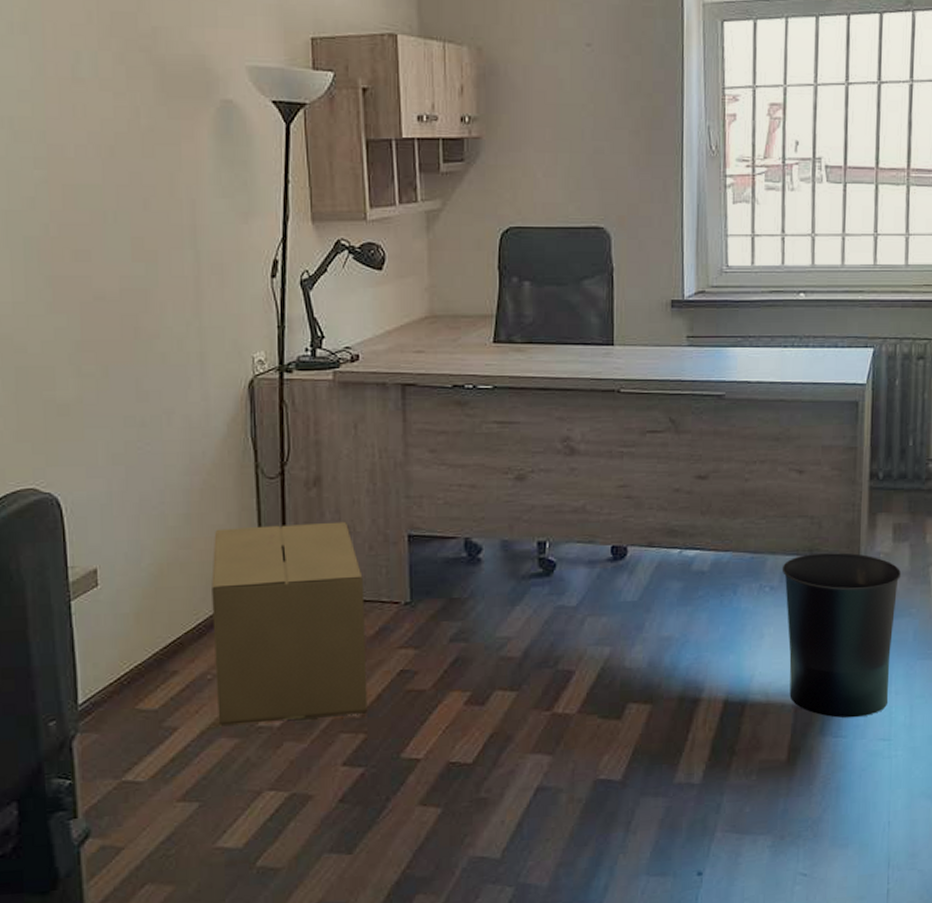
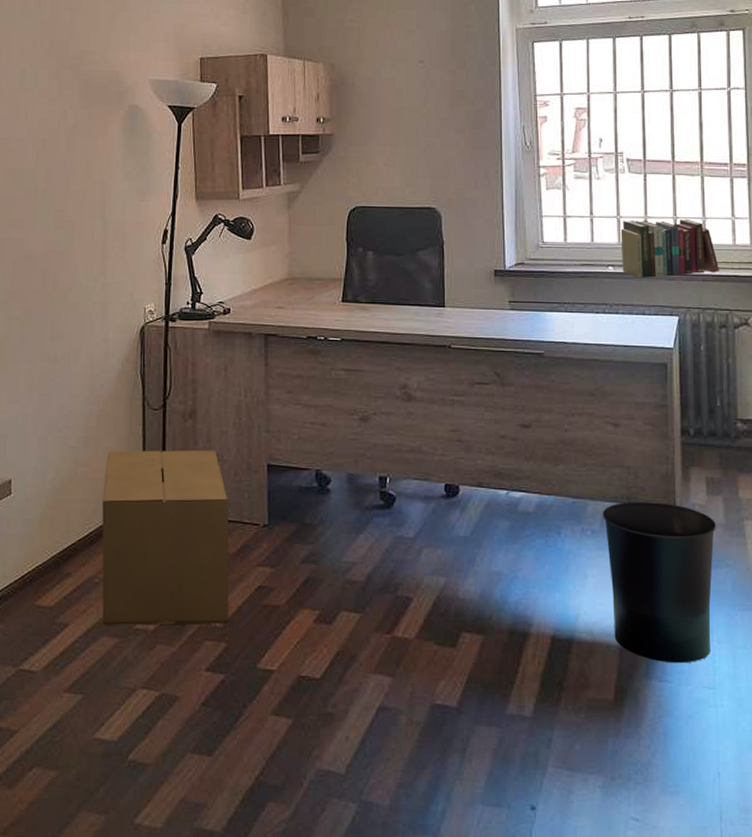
books: none [814,235,921,306] -> present [620,218,720,279]

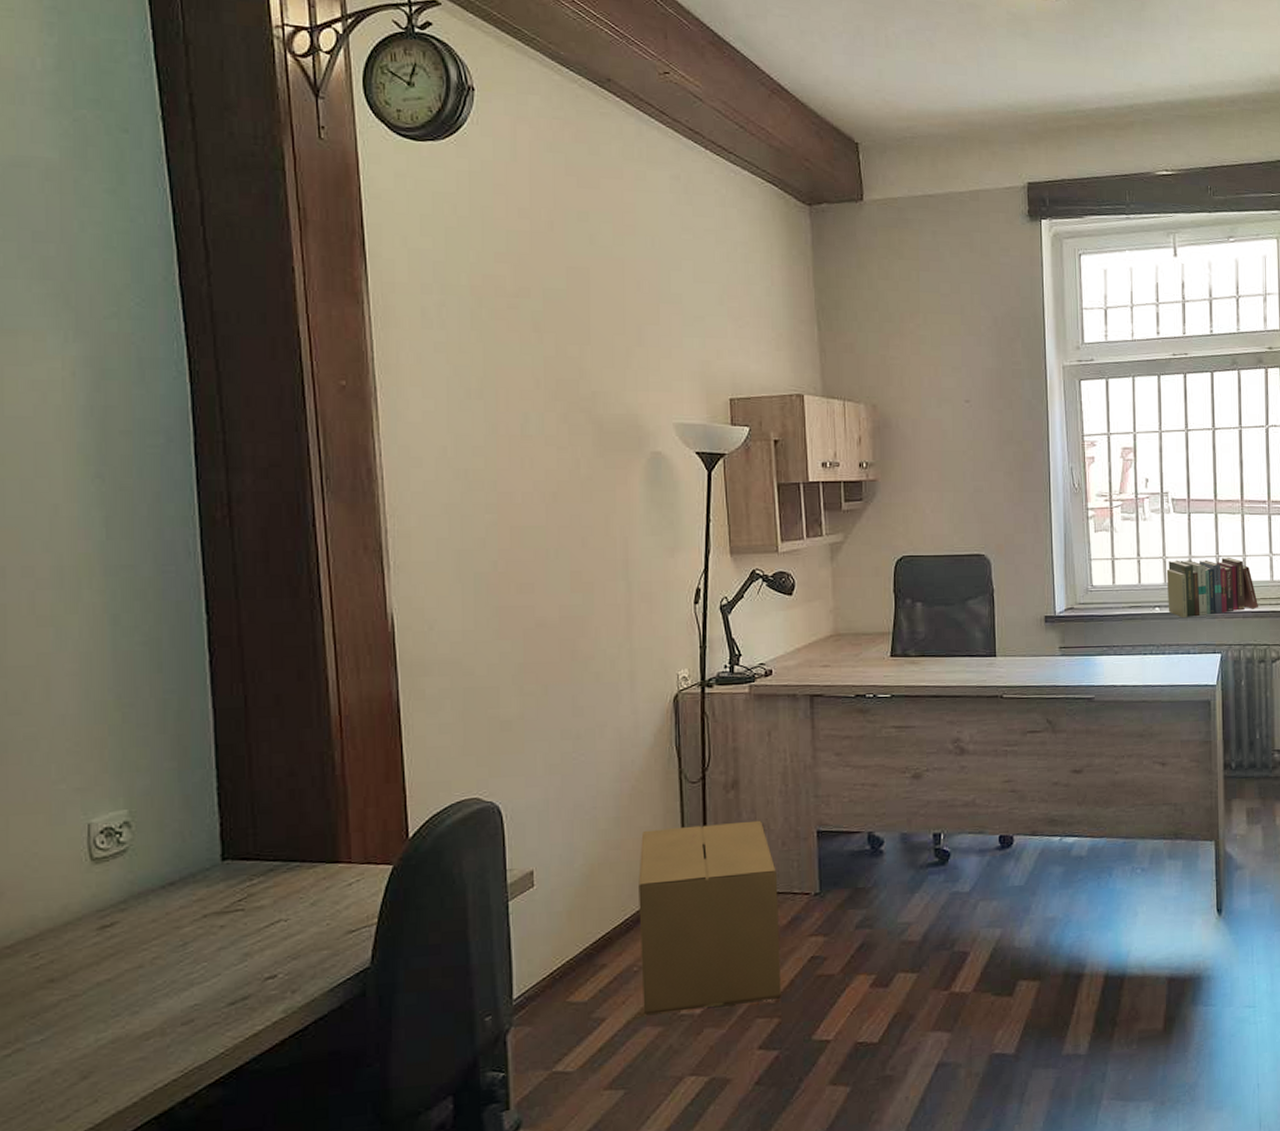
waste bin: present [602,501,717,664] -> none [1151,835,1256,988]

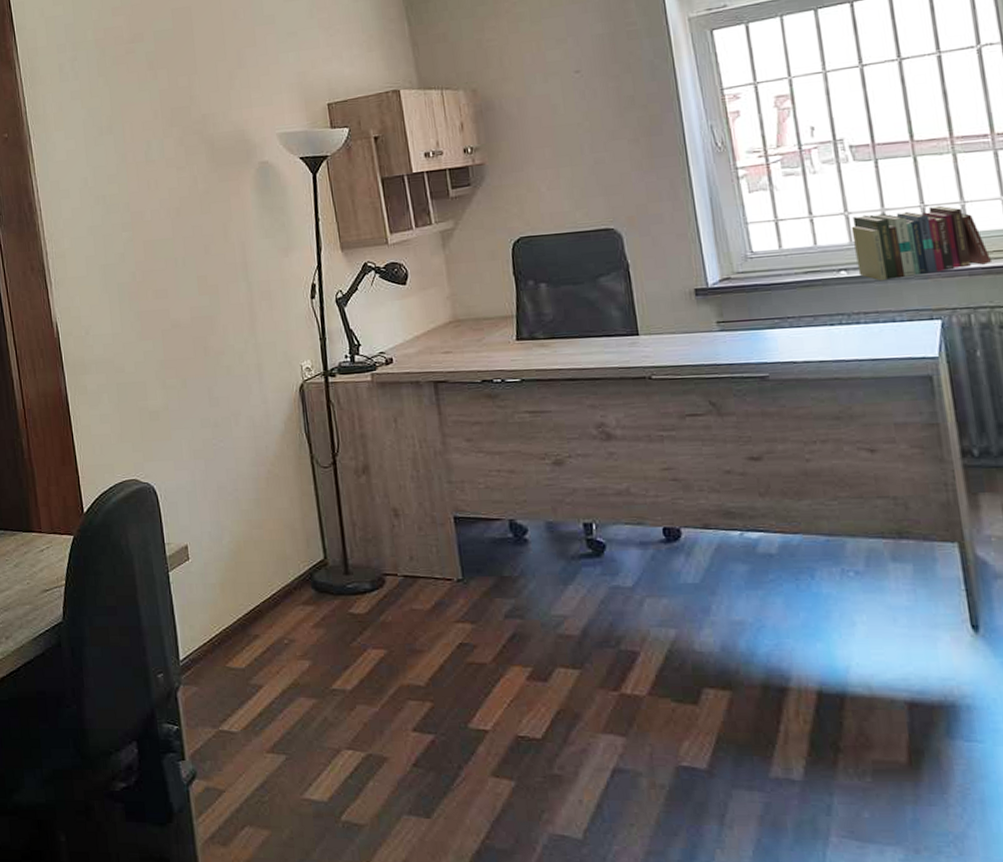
box: present [638,820,781,1015] -> none [280,505,431,686]

